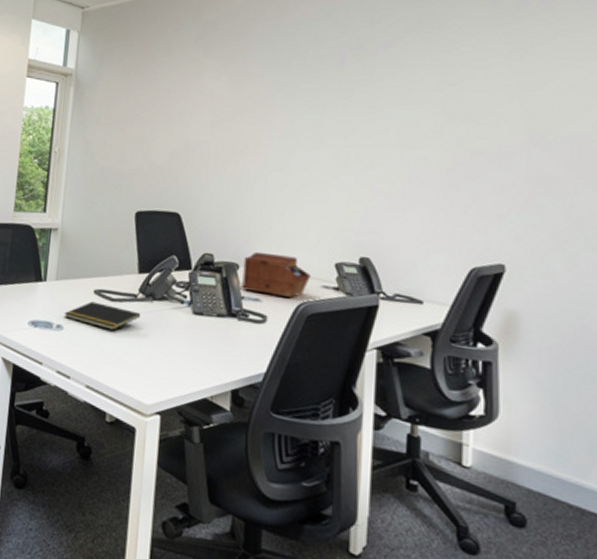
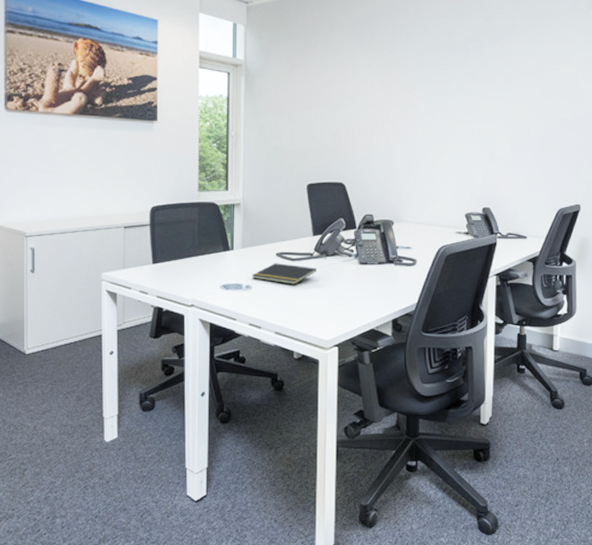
sewing box: present [242,251,311,299] -> none [396,209,448,244]

